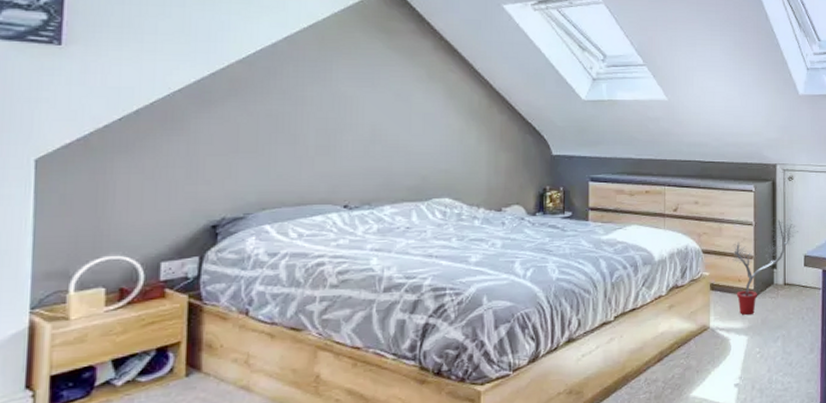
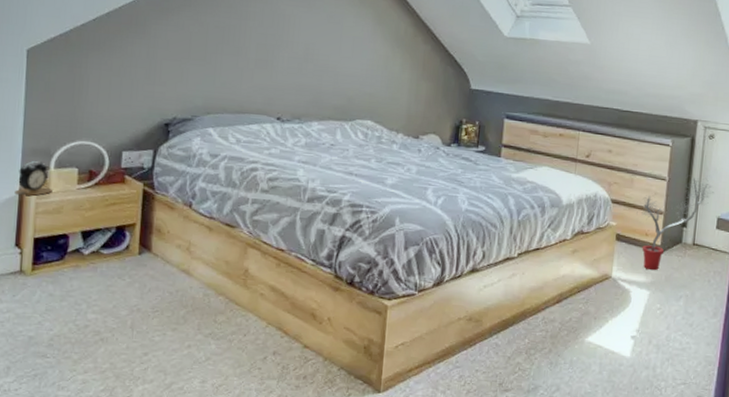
alarm clock: none [23,286,73,329] -> present [14,161,52,197]

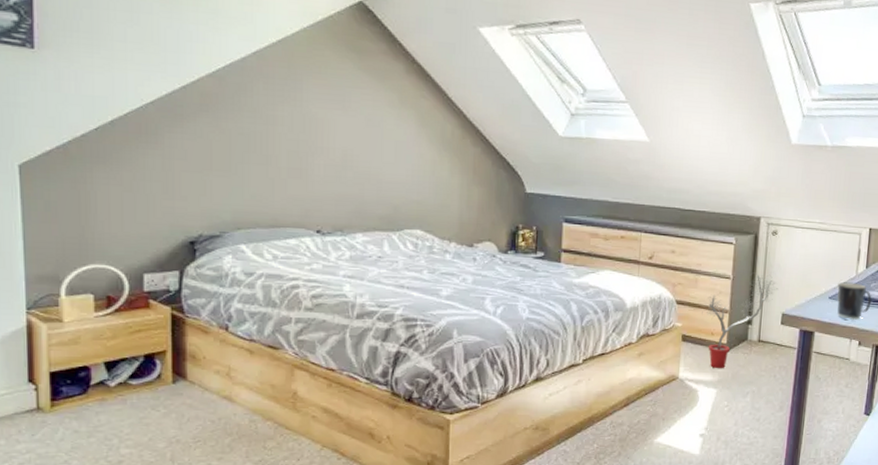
alarm clock: present [14,161,52,197] -> none [21,289,66,328]

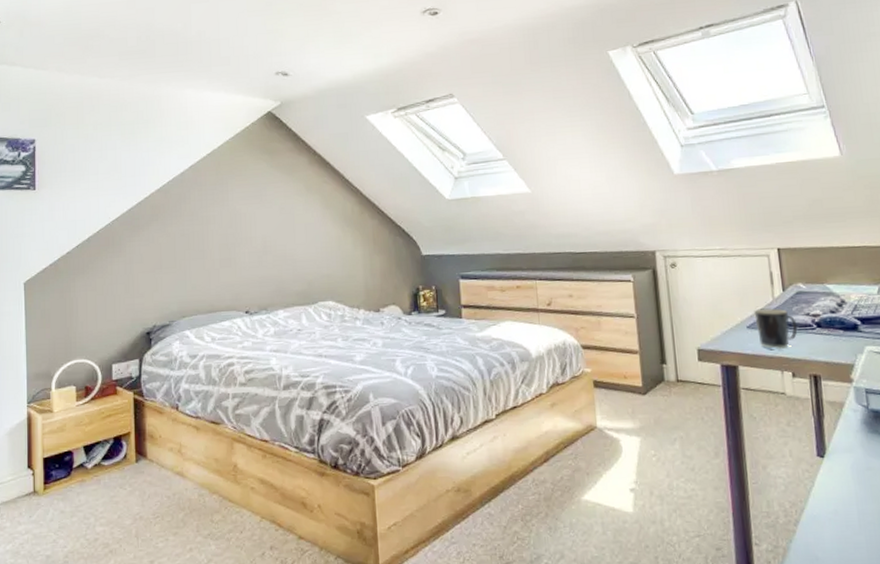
potted tree: present [702,274,779,369] -> none [610,308,689,415]

